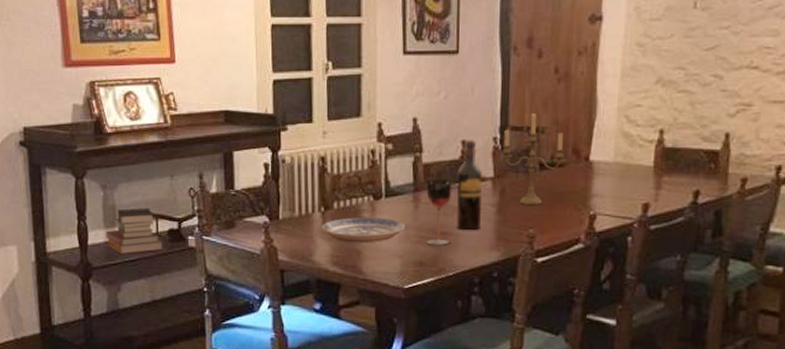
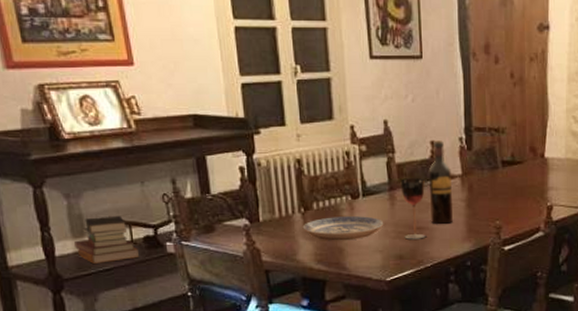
candelabra: present [499,112,566,205] -> none [466,114,525,199]

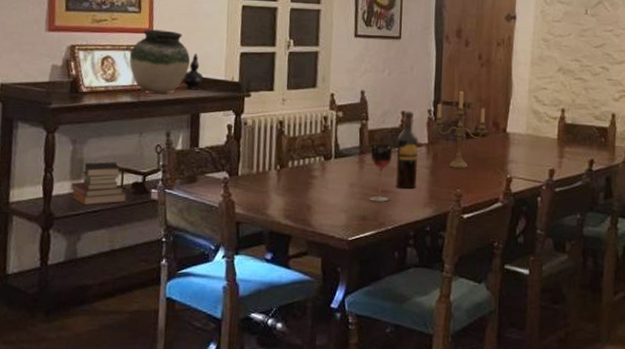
vase: none [111,61,185,137] -> present [129,29,191,94]
decorative bottle: none [179,87,203,130] -> present [183,54,203,90]
plate: present [302,216,384,241] -> none [276,175,352,199]
candelabra: none [466,114,525,199] -> present [433,90,488,168]

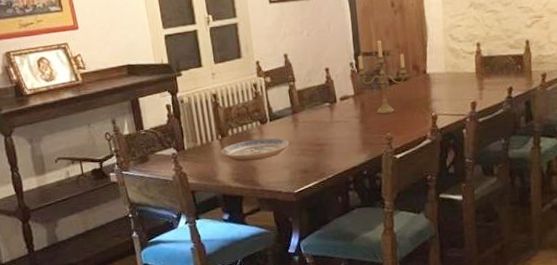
books: present [71,161,126,205] -> none [37,153,90,195]
vase: present [129,29,191,94] -> none [62,24,120,86]
decorative bottle: present [183,54,203,90] -> none [116,43,135,78]
plate: none [276,175,352,199] -> present [220,138,290,161]
wineglass: present [369,144,393,202] -> none [301,101,327,155]
wine bottle: present [396,111,418,189] -> none [325,67,349,140]

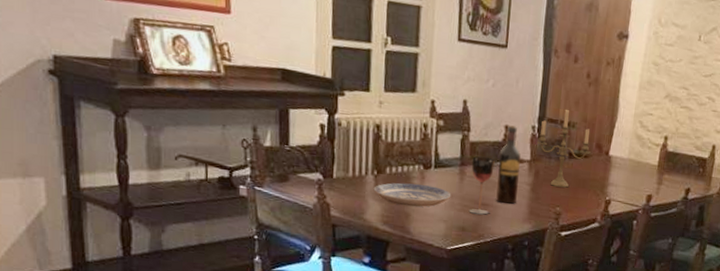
wineglass: none [301,101,327,155] -> present [469,156,495,215]
wine bottle: none [325,67,349,140] -> present [496,125,521,204]

